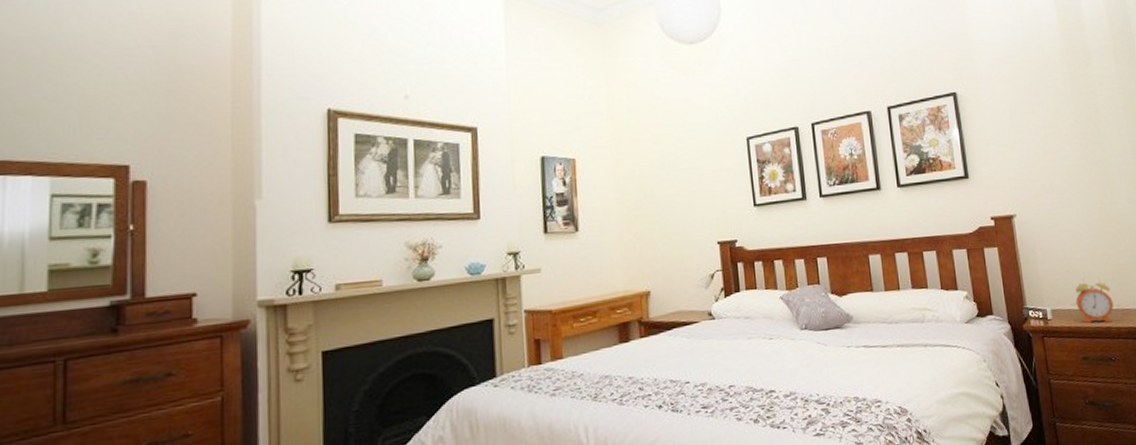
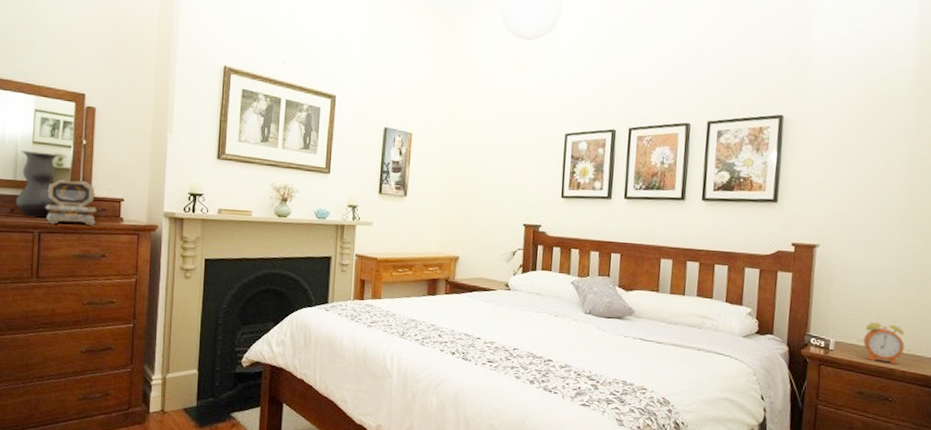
vase: none [24,249,95,342] -> present [15,150,59,218]
jewelry box: none [73,279,156,346] -> present [45,178,97,226]

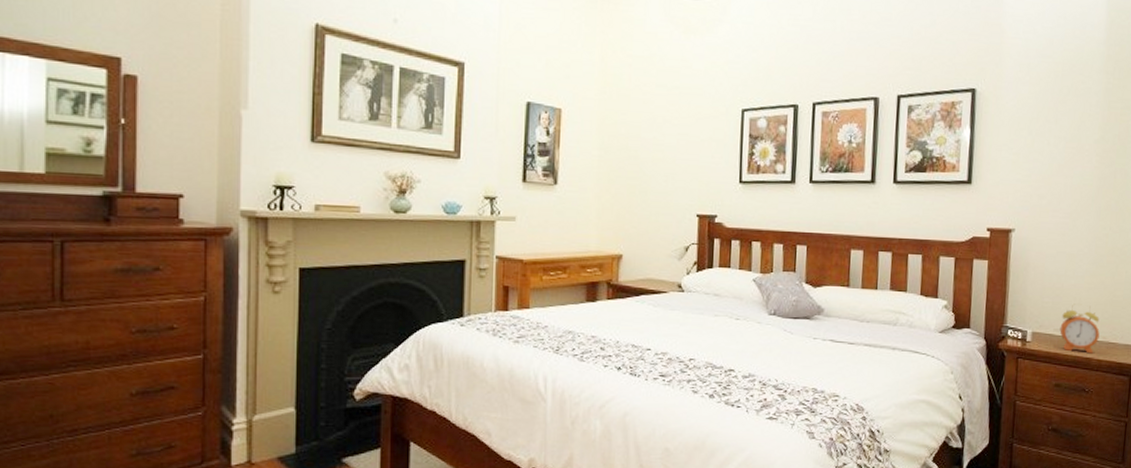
vase: present [15,150,59,218] -> none [24,133,89,222]
jewelry box: present [45,178,97,226] -> none [69,169,146,231]

